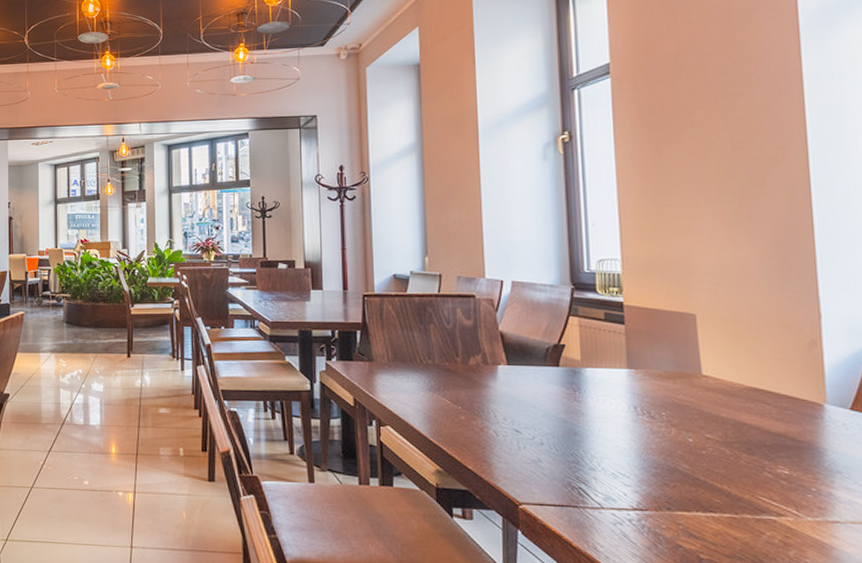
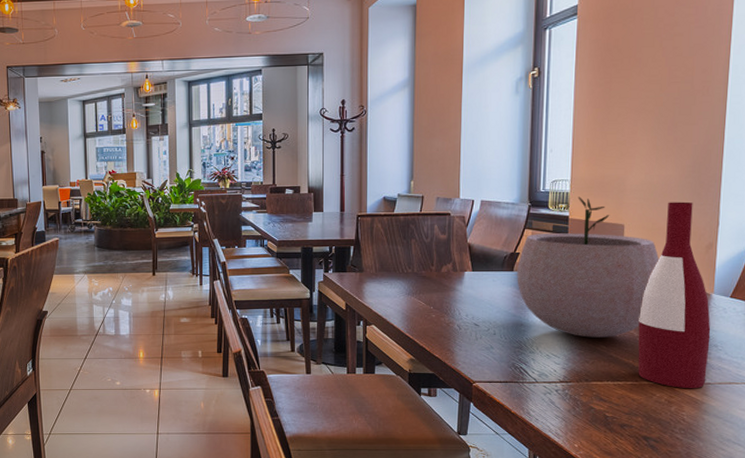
plant pot: none [563,279,748,455] -> present [517,196,660,338]
wine bottle: none [729,288,833,529] -> present [637,201,711,389]

